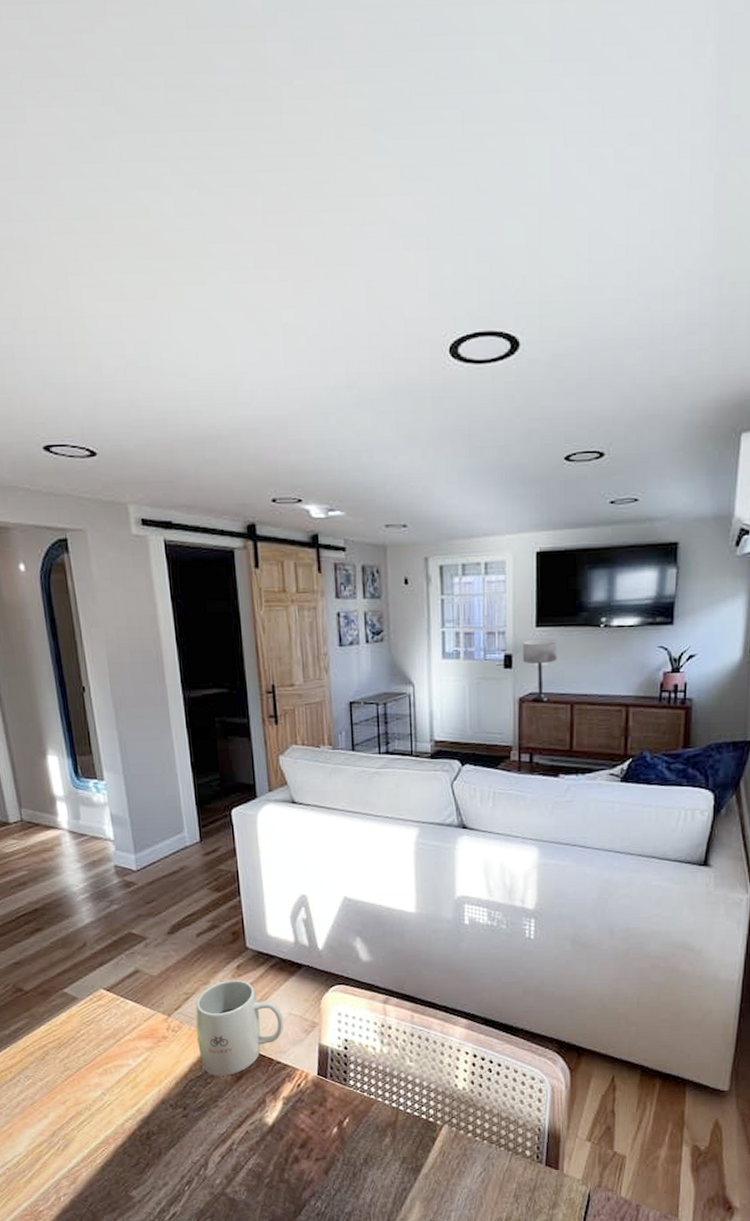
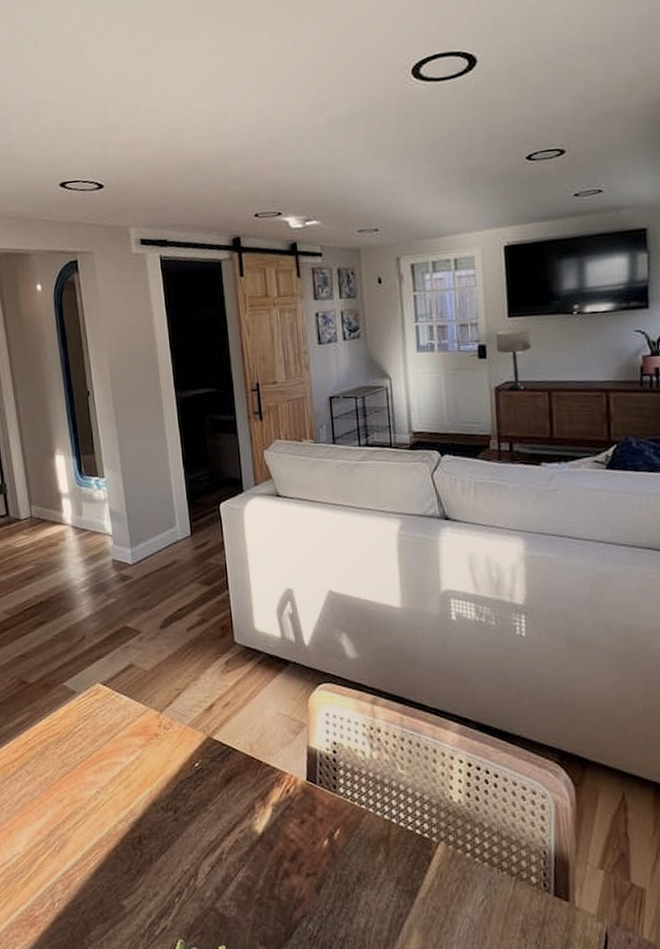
mug: present [195,979,284,1076] -> none [185,675,273,778]

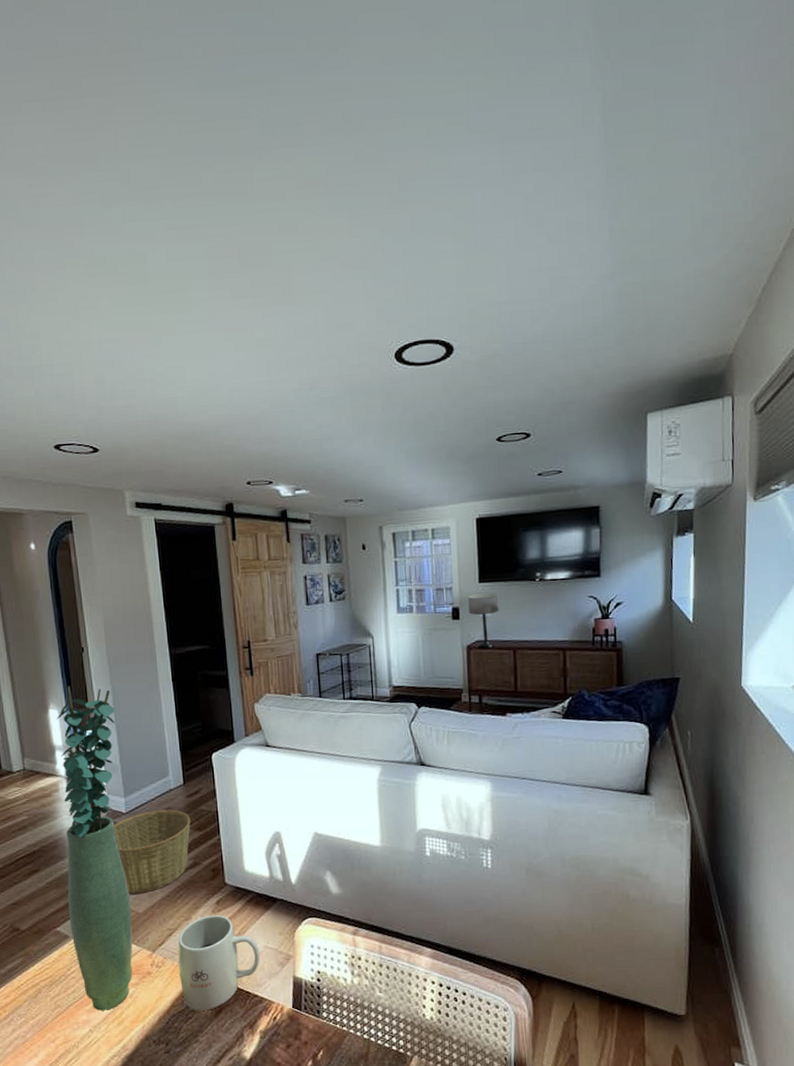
vase: none [63,431,140,772] -> present [57,686,133,1011]
basket: none [119,562,198,650] -> present [112,809,191,894]
mug: none [185,675,273,778] -> present [177,914,261,1011]

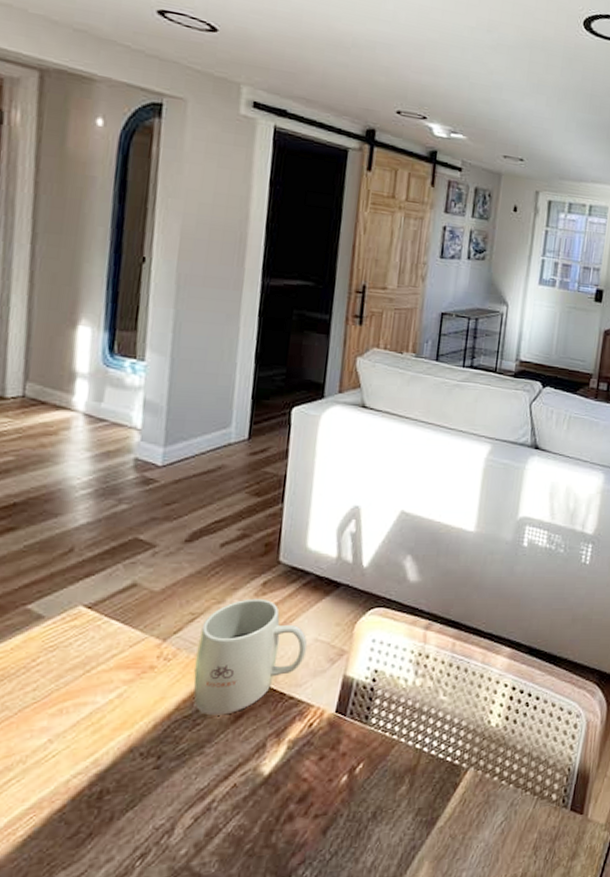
vase: present [57,686,133,1011] -> none [48,300,175,715]
basket: present [112,809,191,894] -> none [139,467,248,567]

